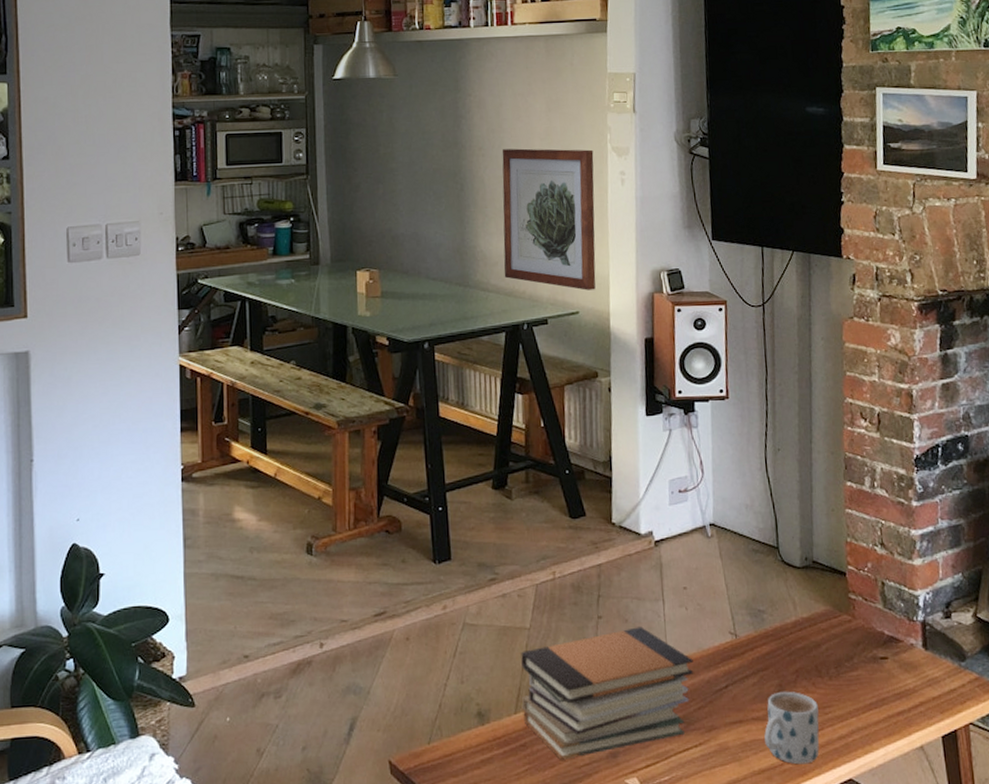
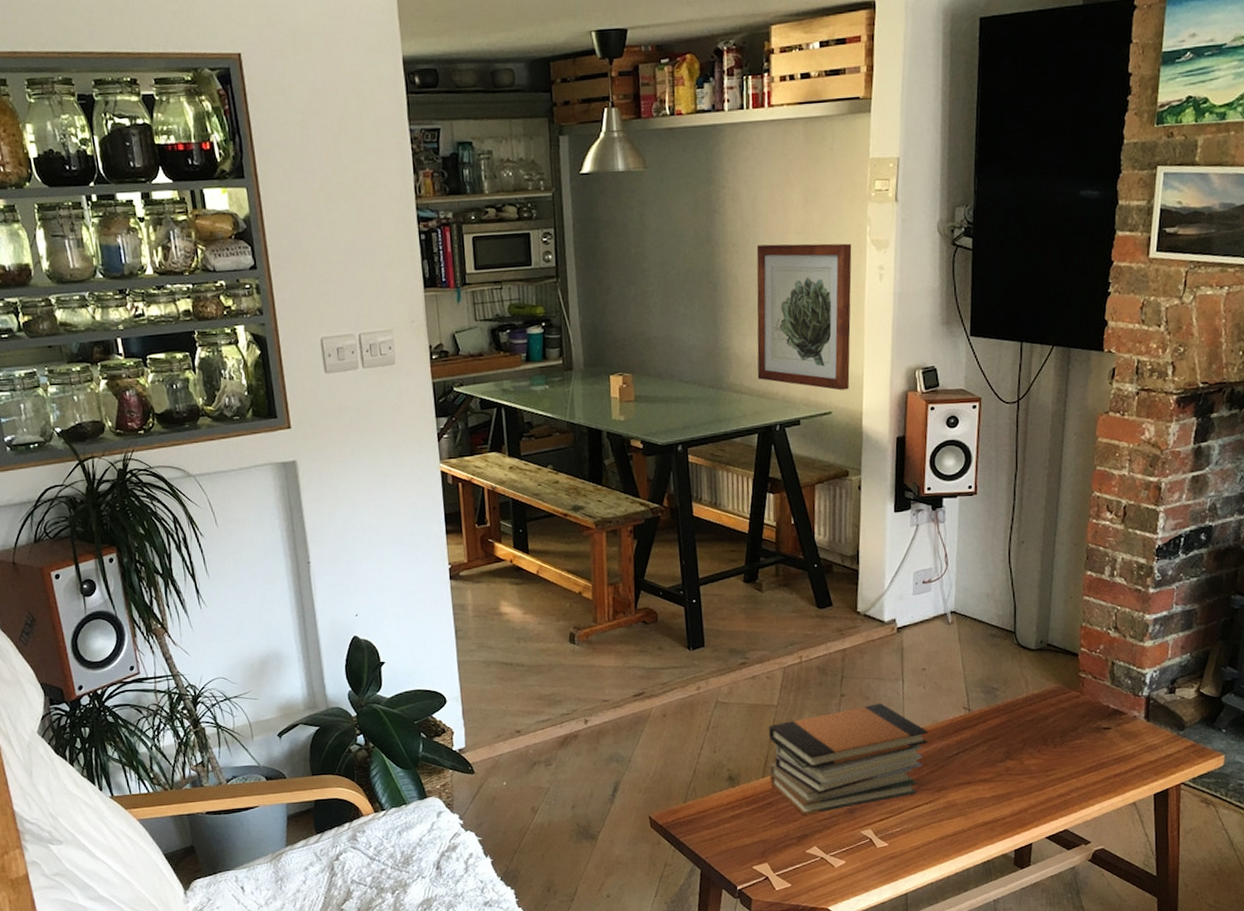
mug: present [764,691,820,765] -> none [990,757,1041,818]

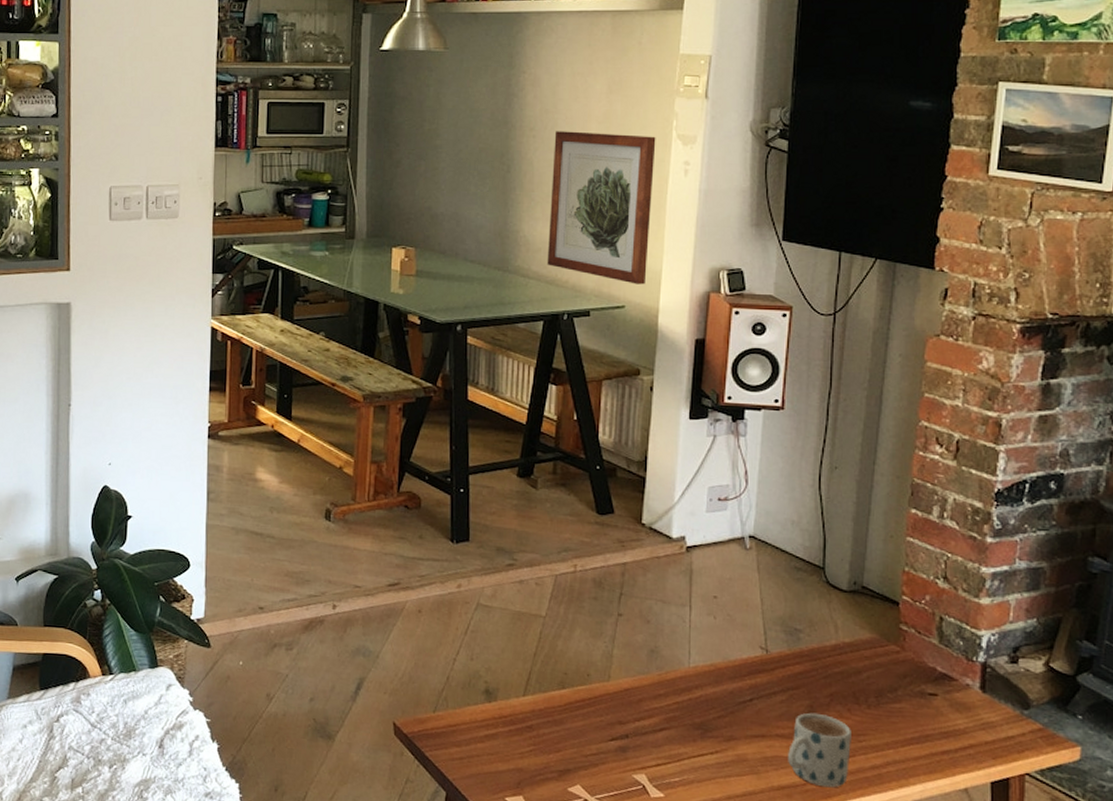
book stack: present [769,703,928,815] -> none [532,629,717,747]
mug: none [990,757,1041,818] -> present [788,712,851,788]

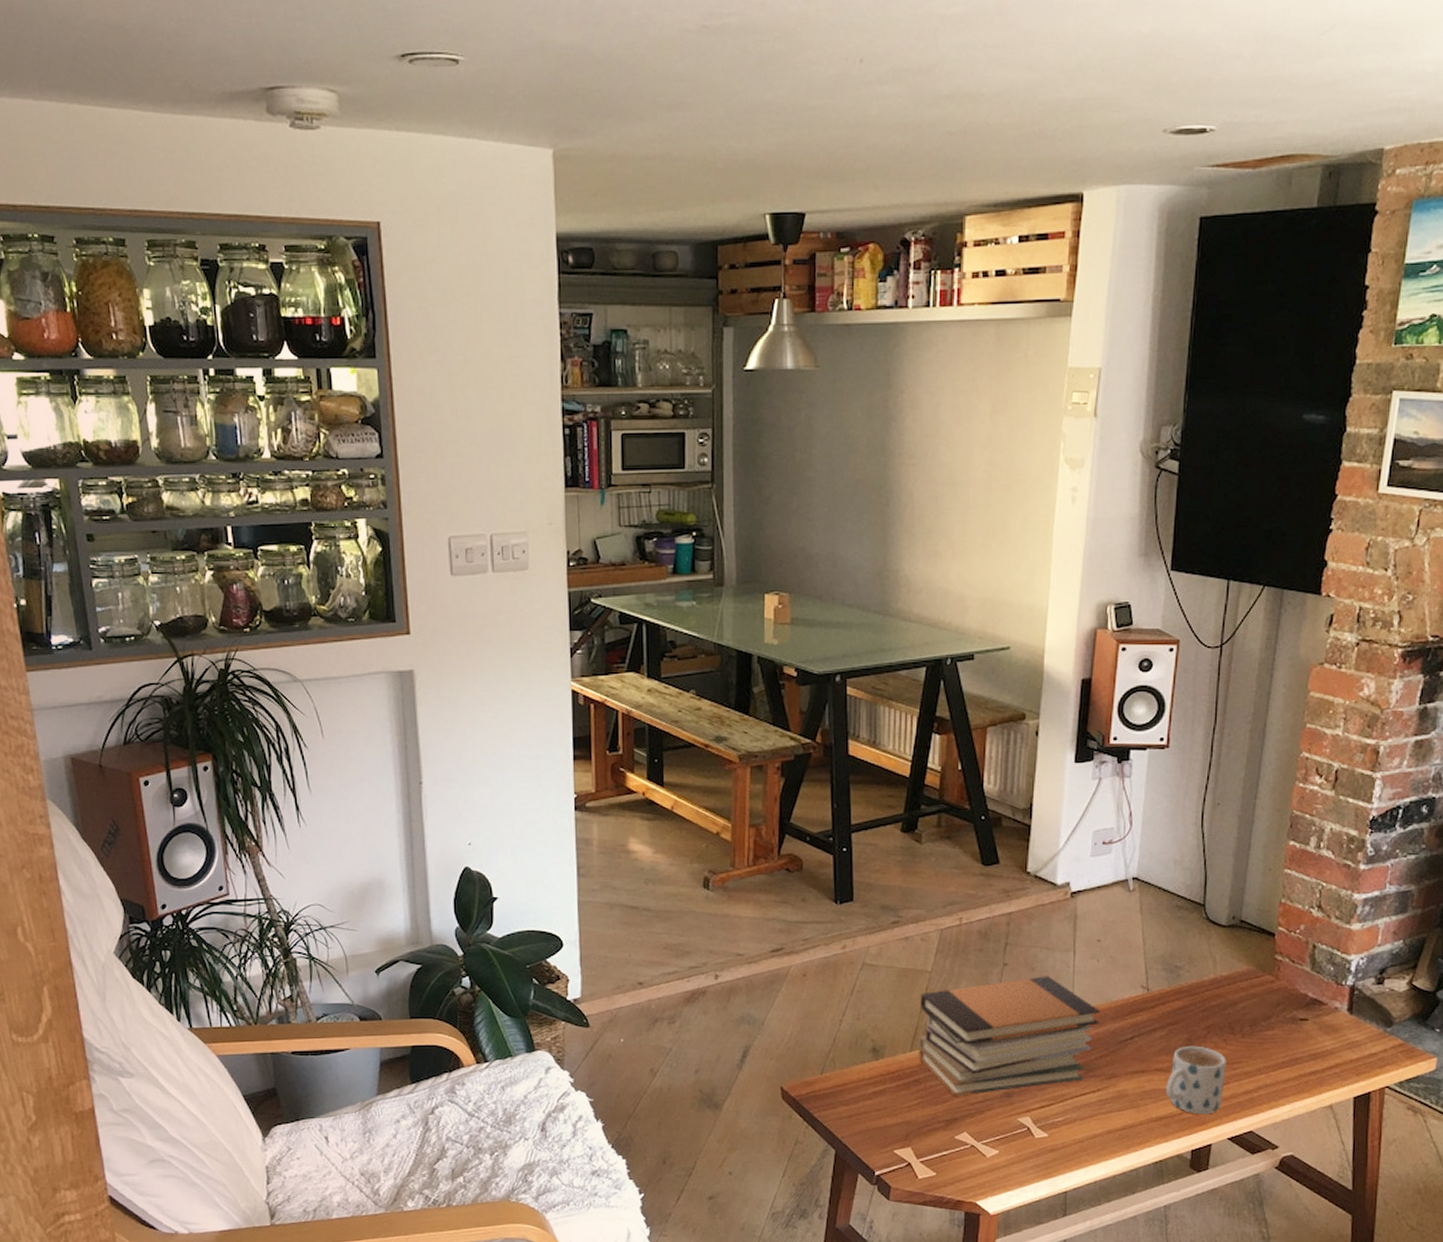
book stack: none [532,629,717,747] -> present [918,976,1100,1096]
wall art: present [547,131,656,285] -> none [929,457,1042,624]

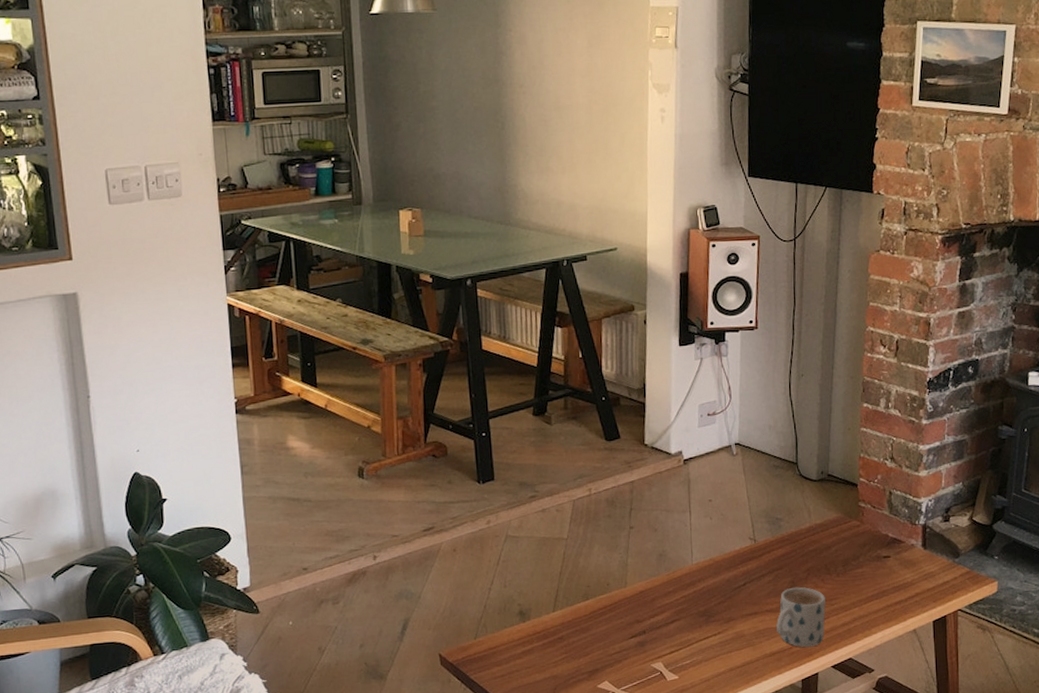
book stack: present [918,976,1100,1096] -> none [559,535,716,649]

